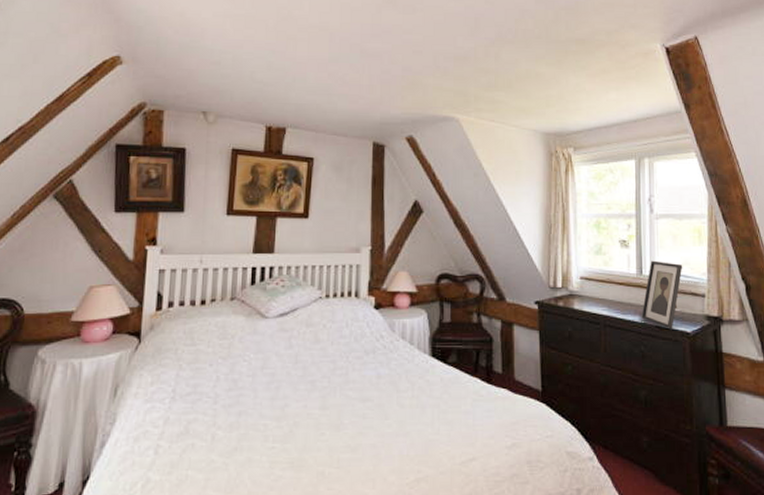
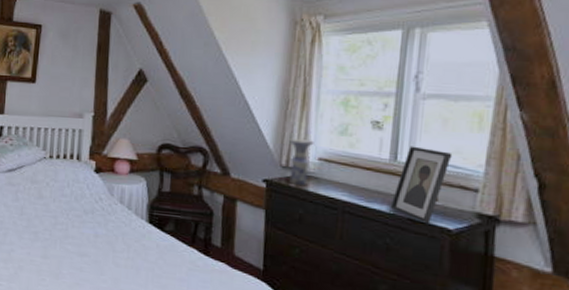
vase: none [553,261,575,305] -> present [288,139,314,187]

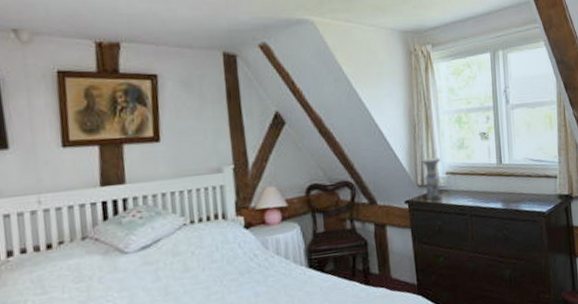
picture frame: present [390,146,453,224] -> none [502,149,537,212]

